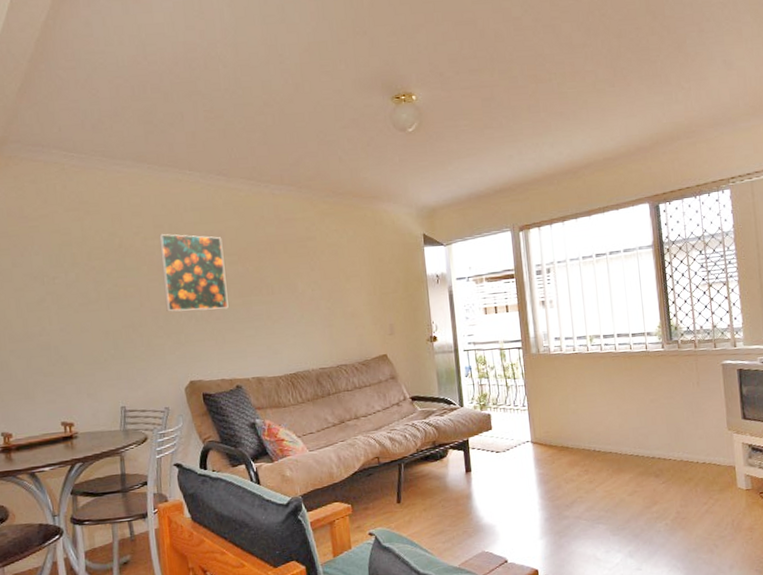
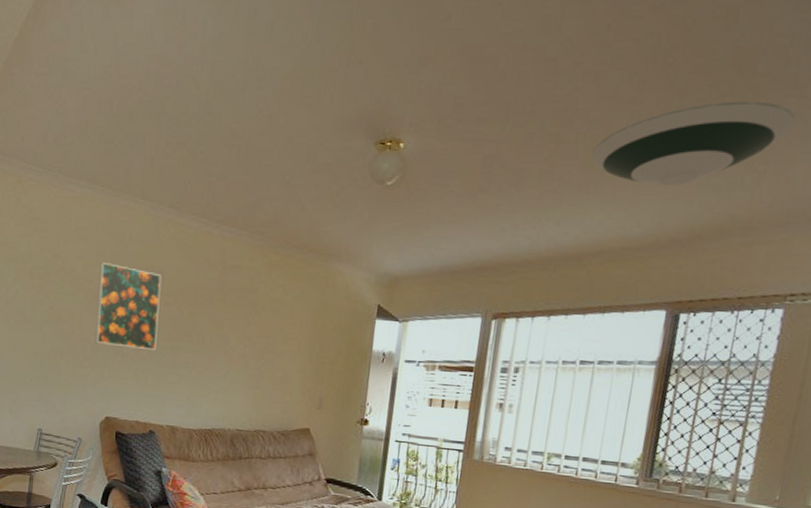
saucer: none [564,37,701,108] -> present [590,101,796,187]

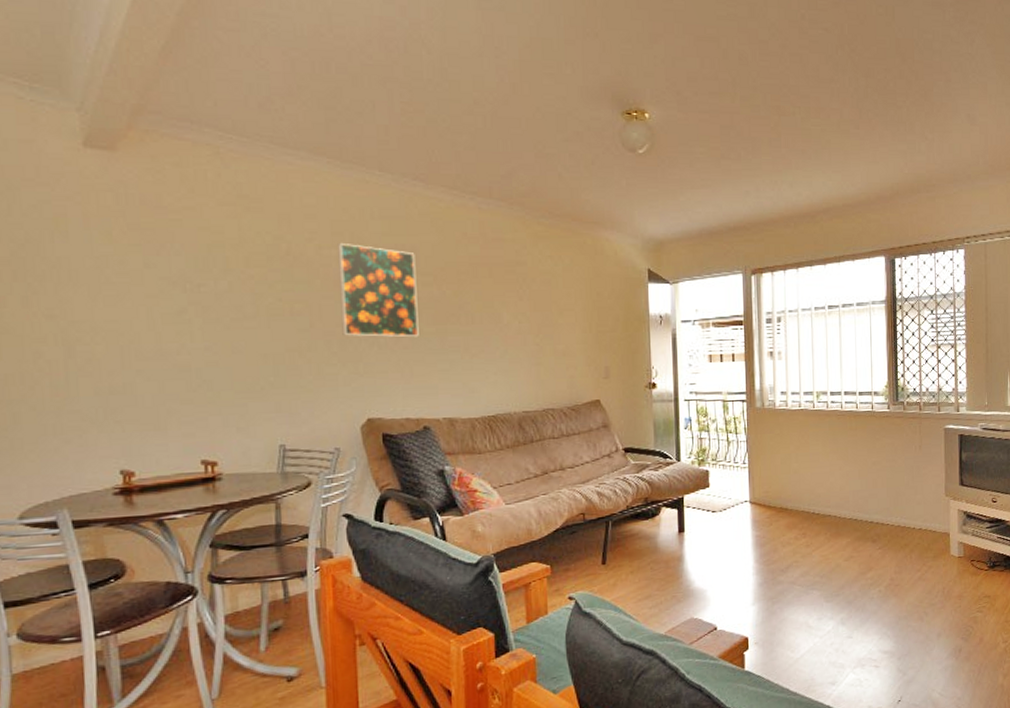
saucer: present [590,101,796,187] -> none [807,82,946,152]

